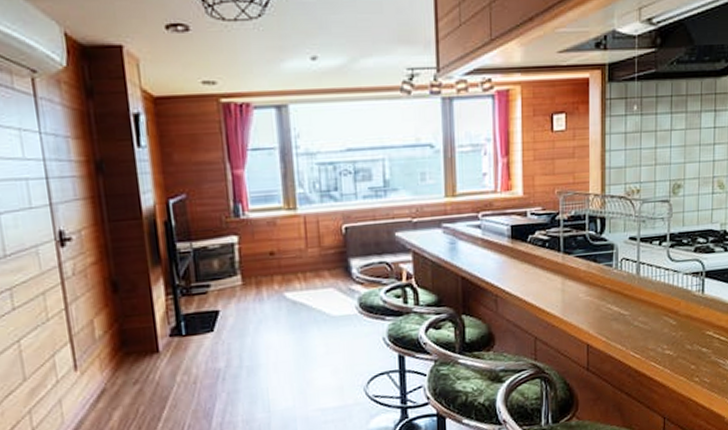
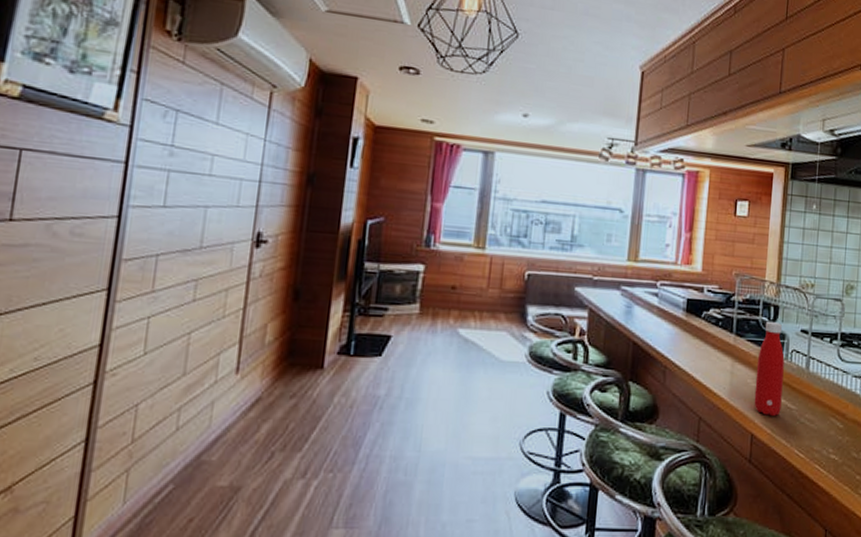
bottle: none [587,233,614,326] -> present [754,321,785,417]

